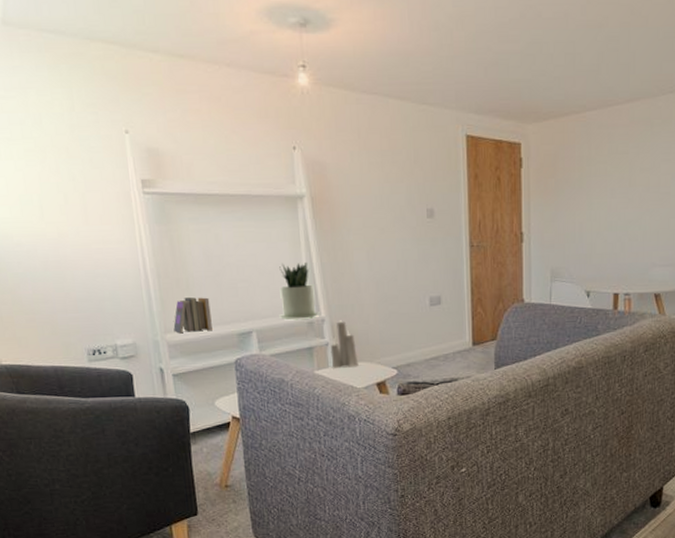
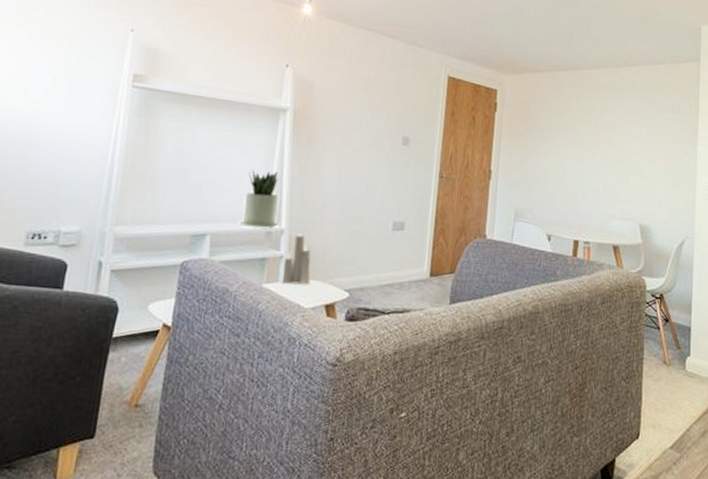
books: present [173,297,212,334] -> none [125,191,171,228]

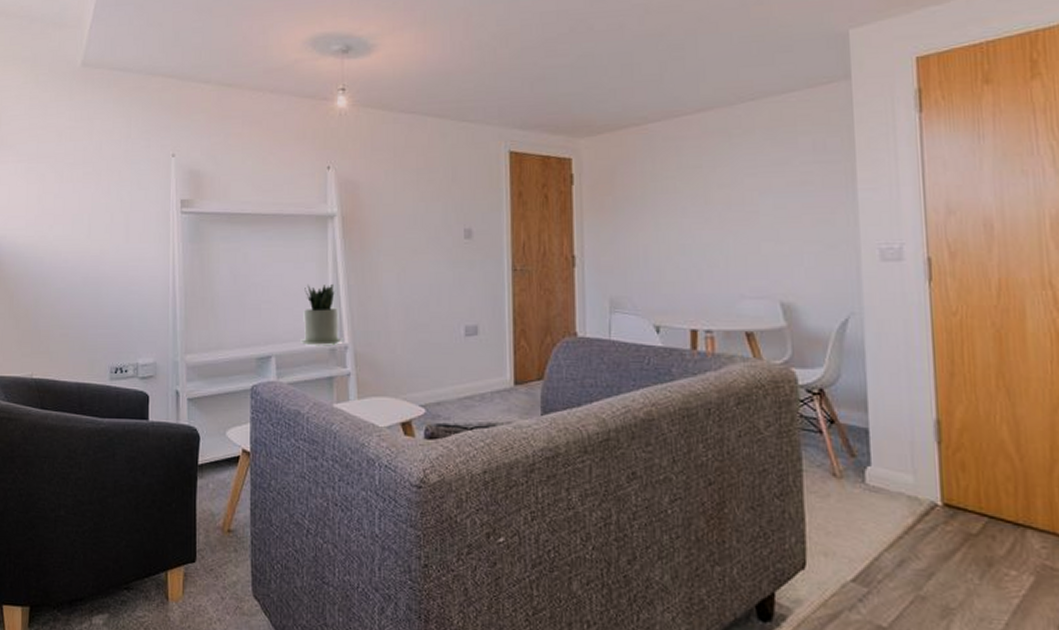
candle: present [281,234,311,286] -> none [352,348,382,404]

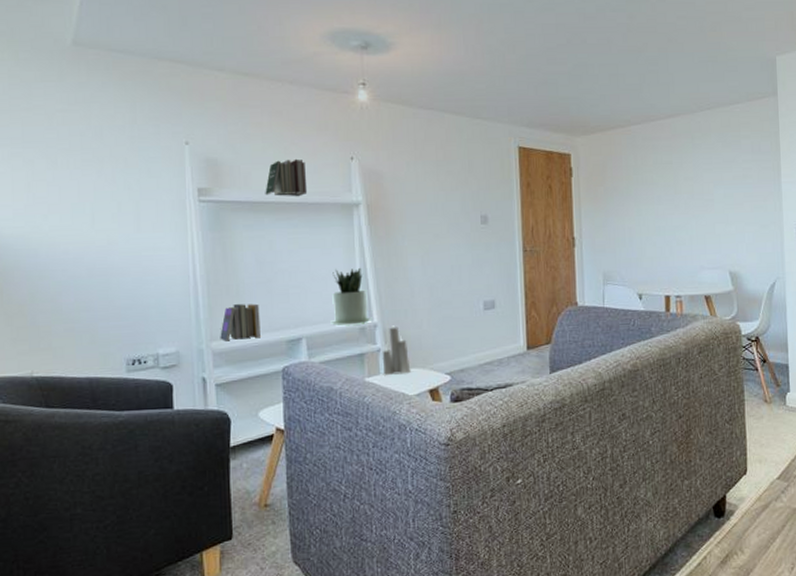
books: none [194,318,232,355] -> present [220,303,261,341]
books: none [242,169,283,209] -> present [265,158,308,197]
candle: none [352,348,382,404] -> present [382,325,411,376]

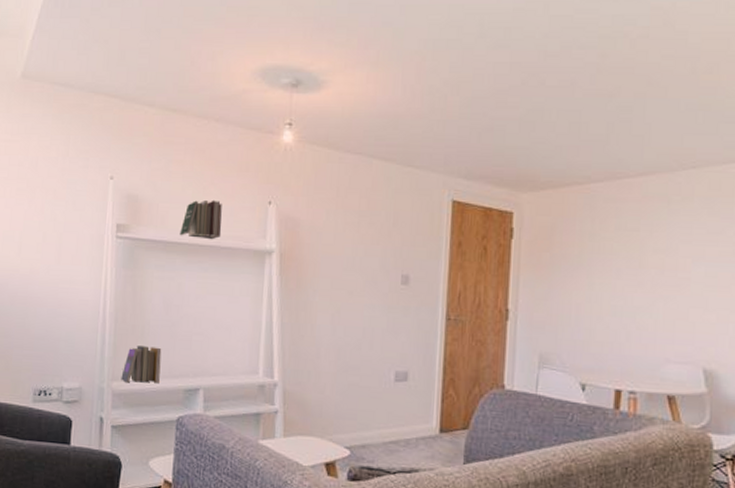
planter: present [332,268,371,327] -> none [231,320,272,382]
candle: present [382,325,411,376] -> none [278,387,308,443]

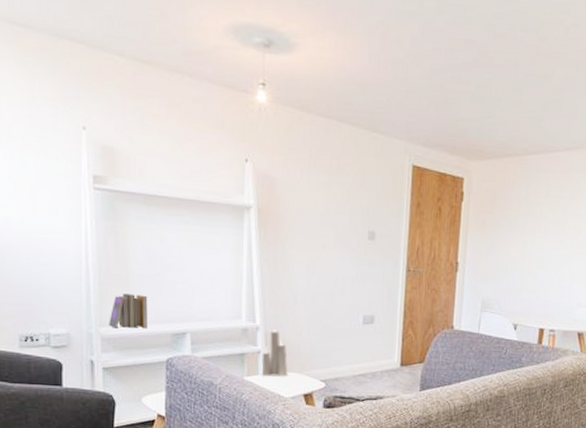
books: present [179,200,222,240] -> none [159,155,201,194]
candle: none [278,387,308,443] -> present [261,330,288,378]

